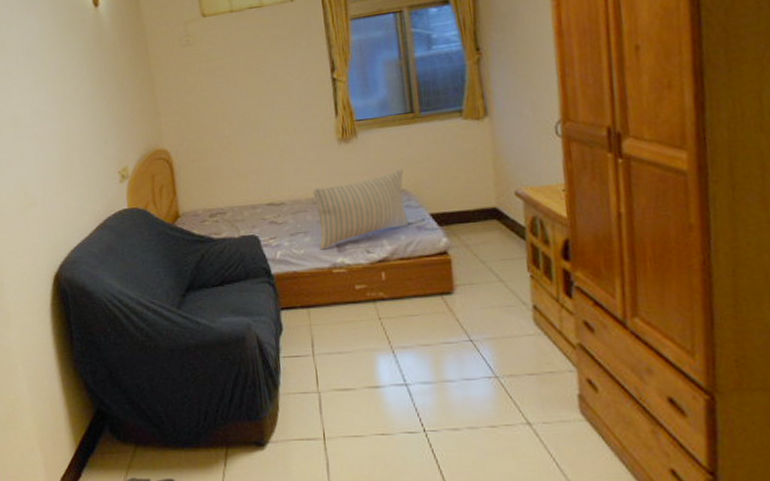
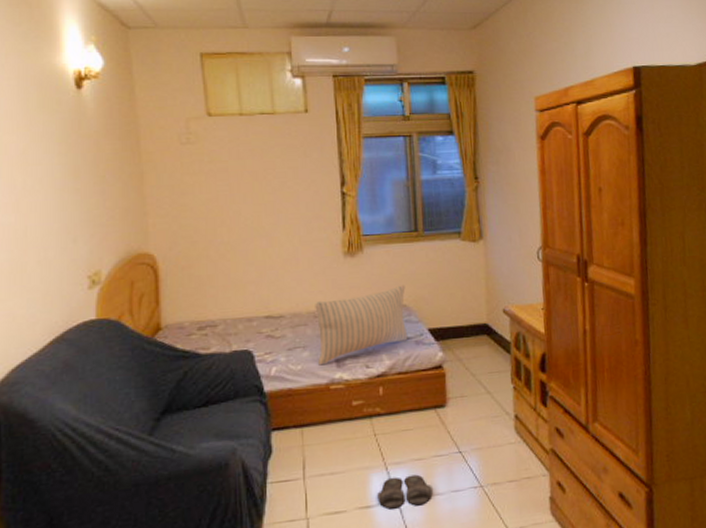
slippers: none [385,359,443,391] -> present [377,474,433,509]

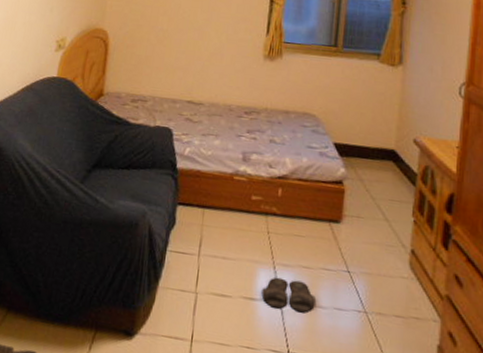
pillow: present [315,285,408,366] -> none [226,95,317,156]

